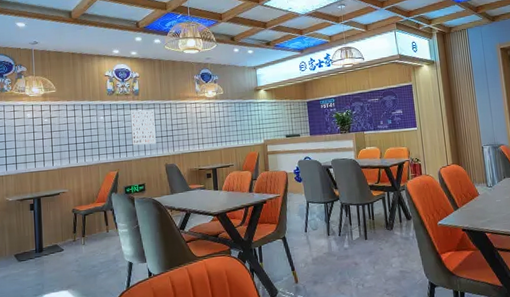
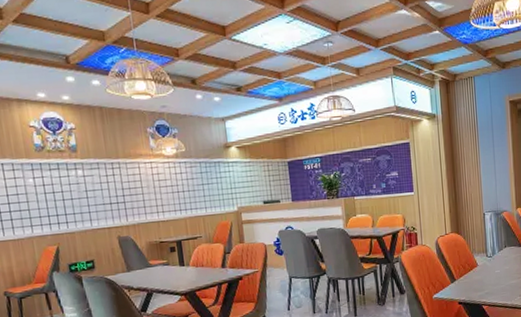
wall art: present [130,109,156,146] -> none [67,170,104,215]

